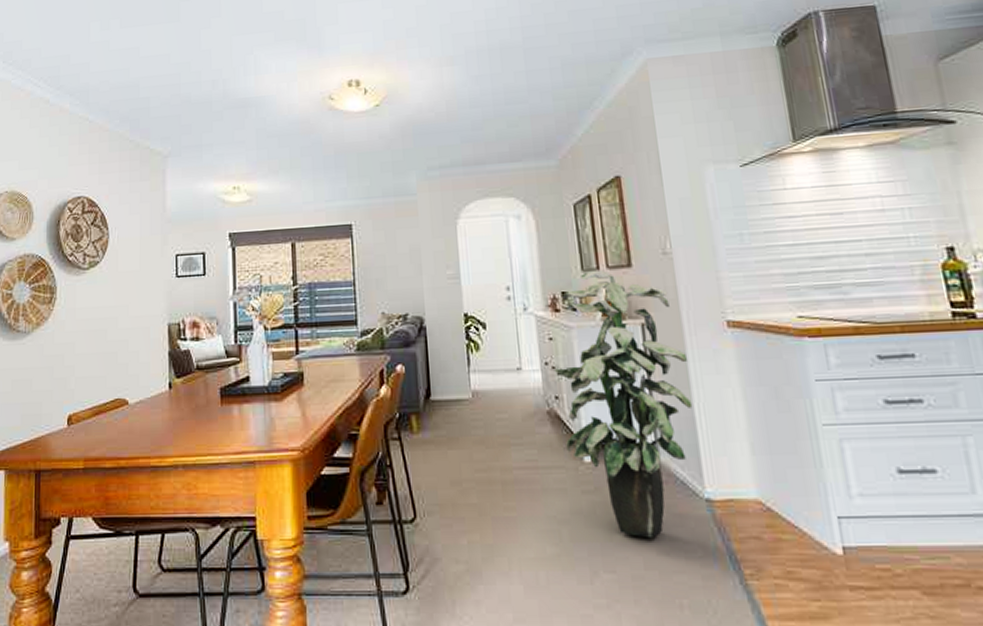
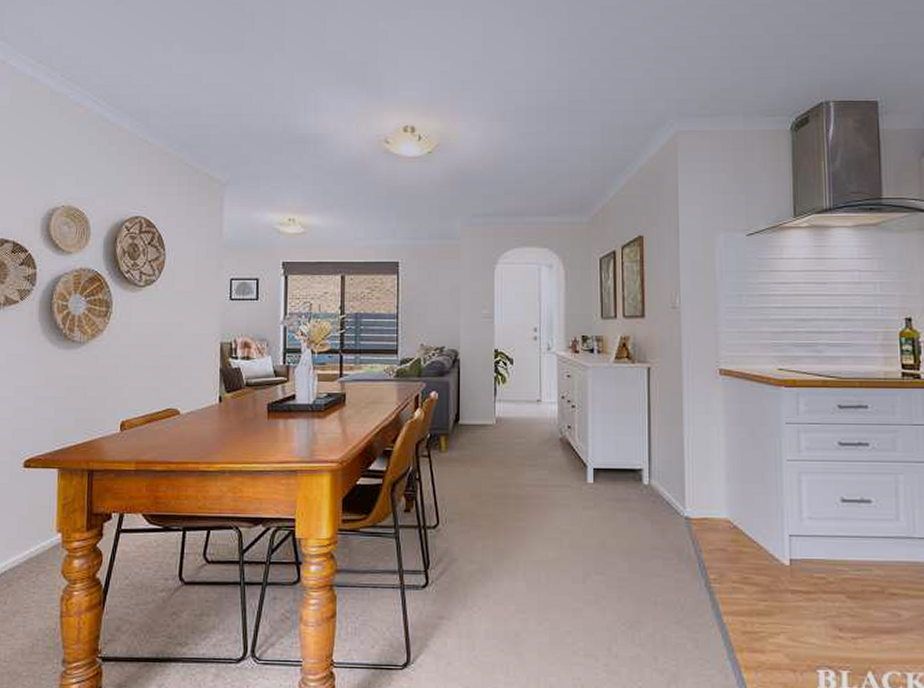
indoor plant: present [554,271,693,539] -> none [569,319,684,548]

